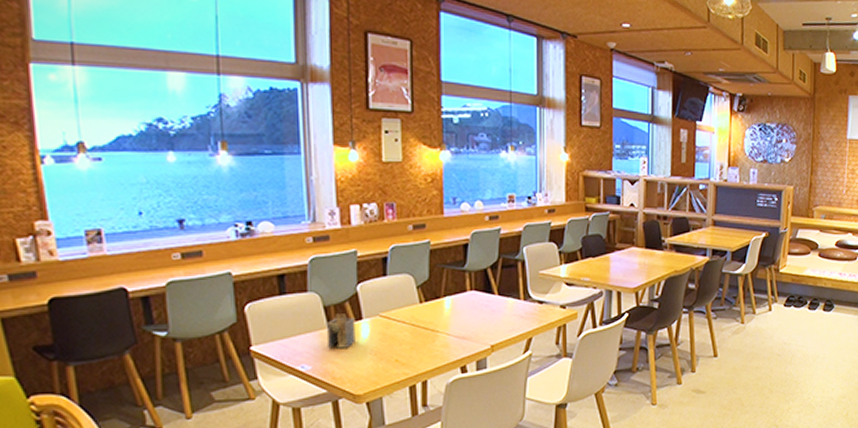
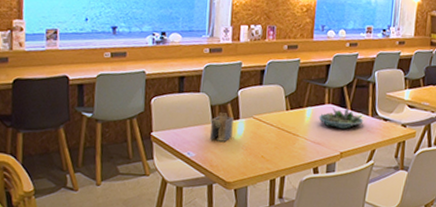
succulent planter: none [460,293,515,317] -> present [318,107,364,129]

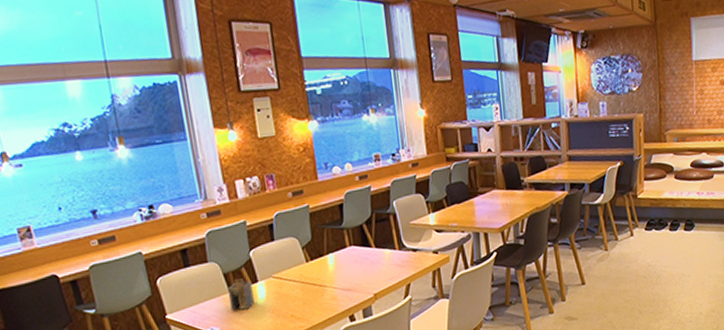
succulent planter: present [318,107,364,129] -> none [342,246,392,270]

